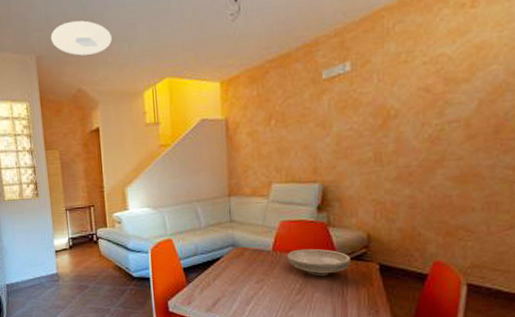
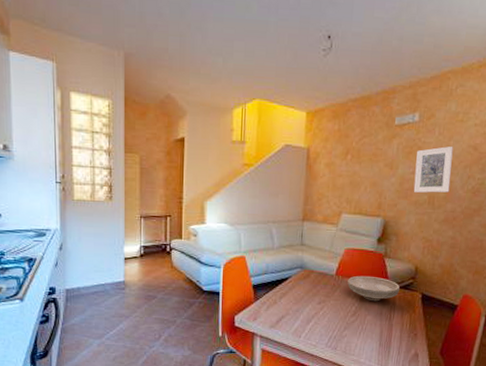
ceiling light: present [50,20,113,56] -> none [143,23,208,62]
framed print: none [353,91,400,150] -> present [413,146,453,193]

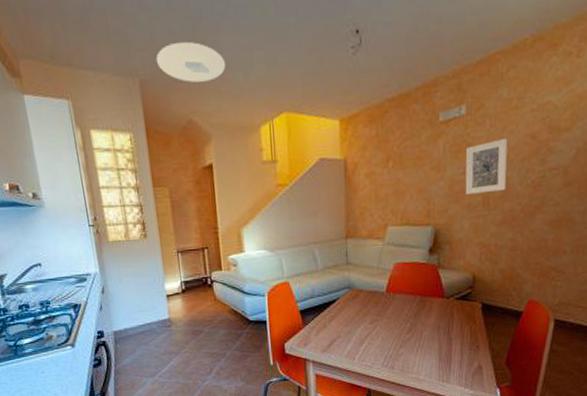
ceiling light: none [143,23,208,62] -> present [156,41,226,83]
bowl: present [347,275,400,302] -> none [400,289,458,316]

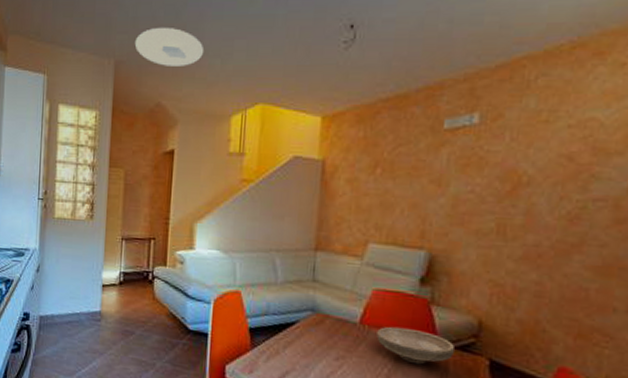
bowl: none [400,289,458,316] -> present [376,326,456,365]
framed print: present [465,137,508,194] -> none [472,155,534,219]

